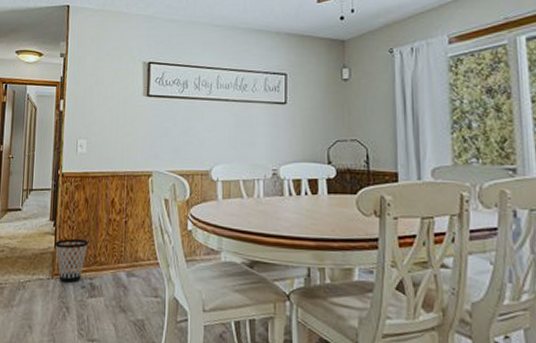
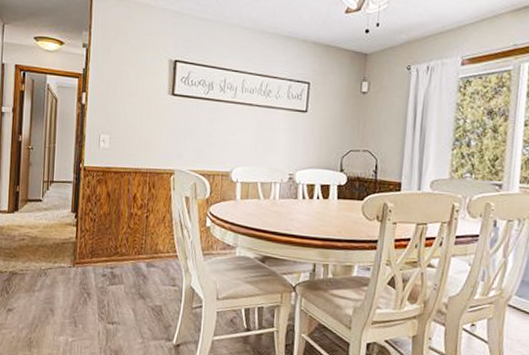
wastebasket: present [54,238,89,283] -> none [76,230,110,271]

